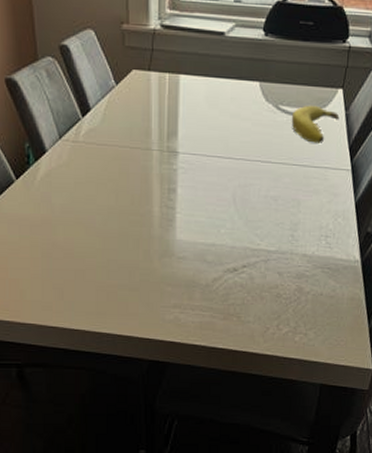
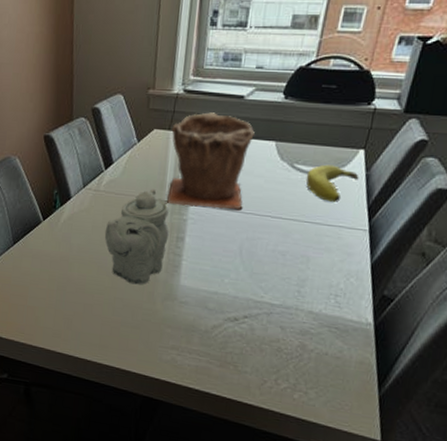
teapot: none [89,137,160,244] -> present [104,189,169,285]
plant pot: none [152,50,238,156] -> present [167,112,255,209]

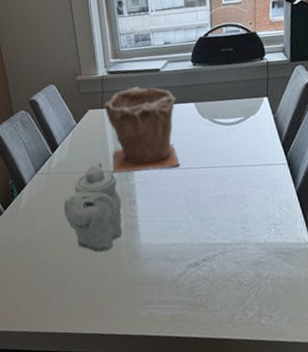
fruit: present [306,164,359,203] -> none [226,114,269,146]

